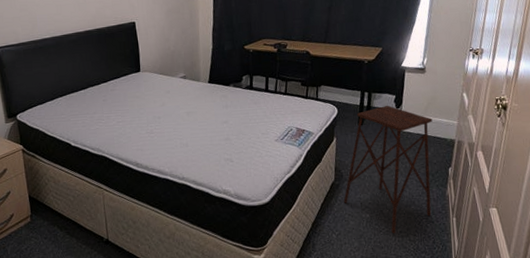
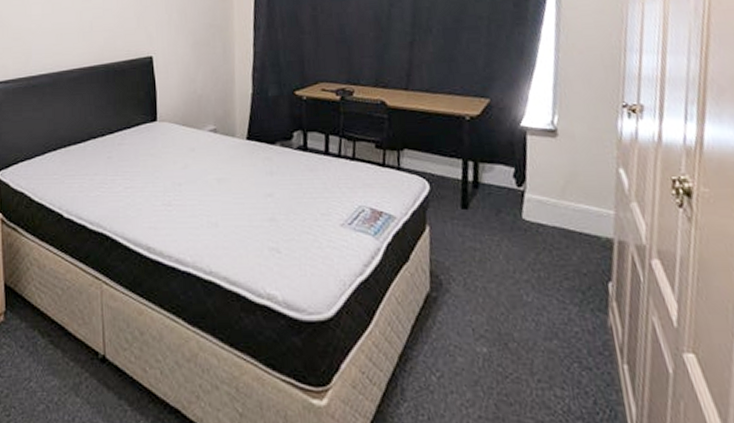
side table: present [344,106,433,233] -> none [445,182,587,382]

